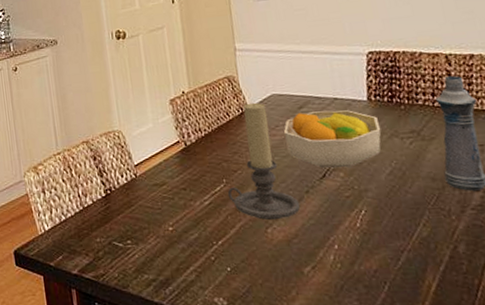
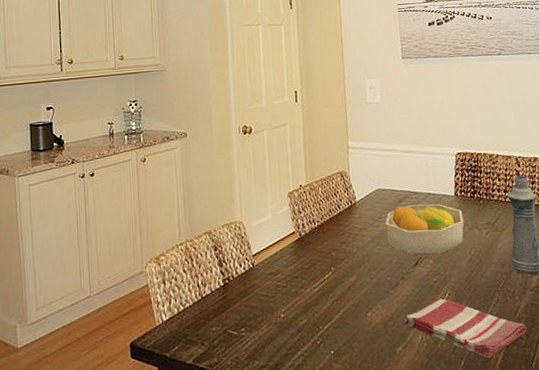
candle holder: present [227,102,300,221] -> none [334,196,396,305]
dish towel: none [312,215,469,286] -> present [404,298,527,359]

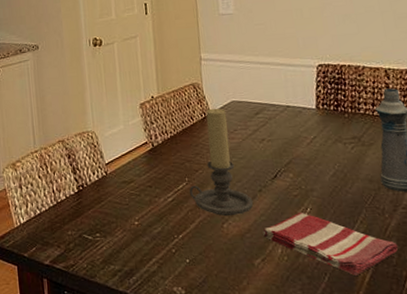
candle holder: none [334,196,396,305] -> present [189,108,254,217]
fruit bowl: present [385,204,464,256] -> none [241,117,327,170]

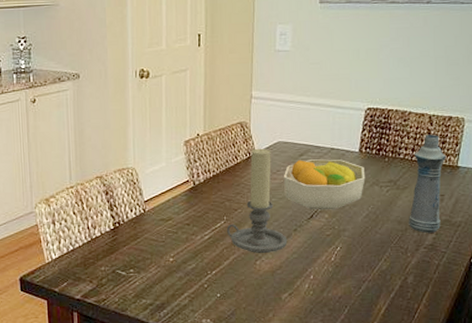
fruit bowl: none [241,117,327,170] -> present [283,159,366,210]
dish towel: present [262,213,399,277] -> none [293,251,415,309]

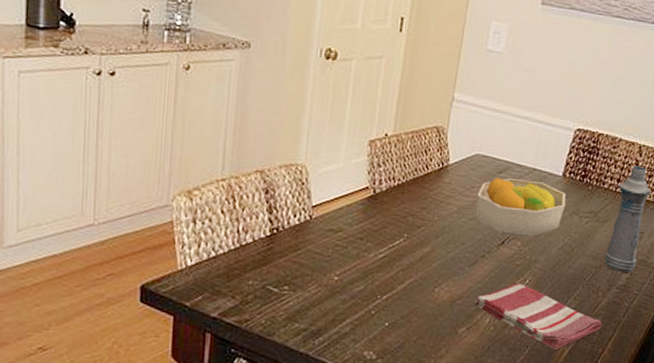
candle holder: present [226,148,288,254] -> none [405,158,473,281]
dish towel: none [293,251,415,309] -> present [474,283,602,351]

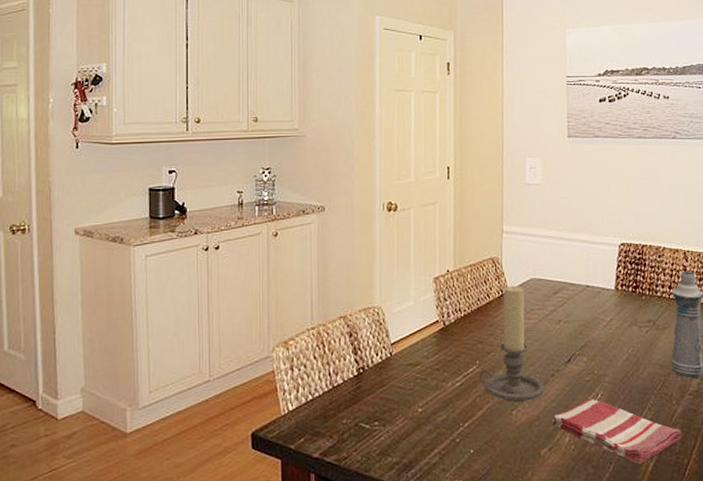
candle holder: none [405,158,473,281] -> present [479,285,545,403]
fruit bowl: present [476,178,566,238] -> none [537,297,624,353]

